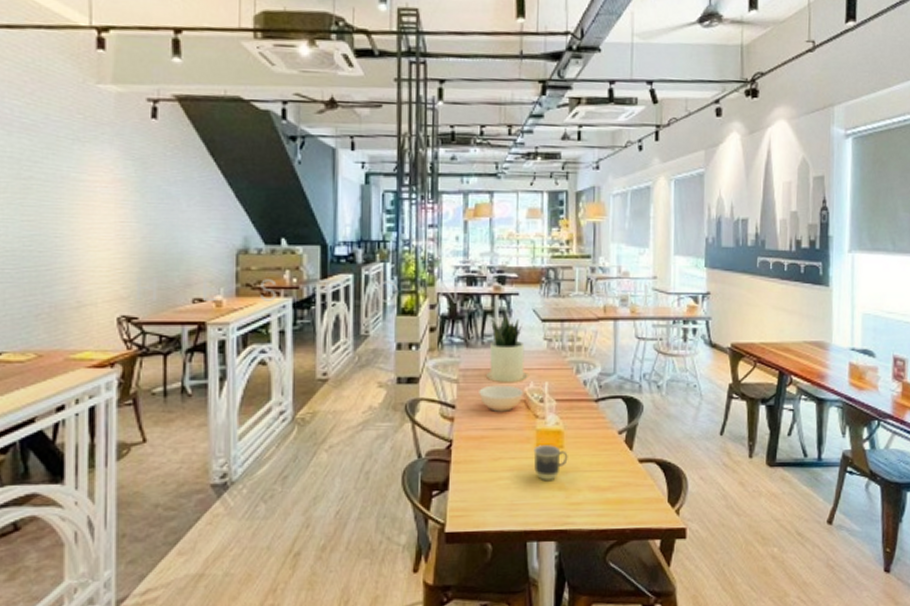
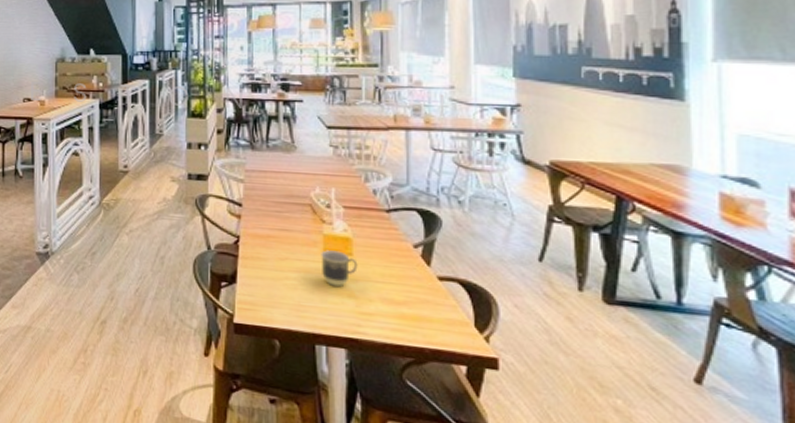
bowl: present [479,385,523,412] -> none [264,187,309,214]
planter: present [487,316,528,383] -> none [272,122,314,187]

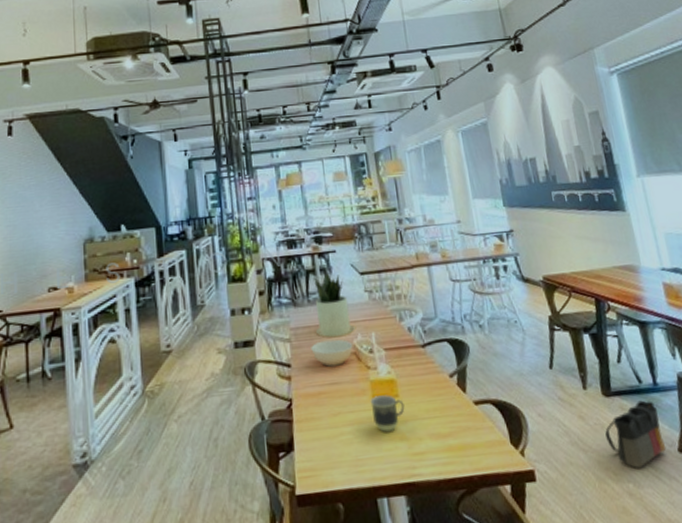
bowl: none [264,187,309,214] -> present [311,339,353,367]
planter: none [272,122,314,187] -> present [314,273,355,339]
tote bag: none [597,317,678,387] -> present [605,400,666,468]

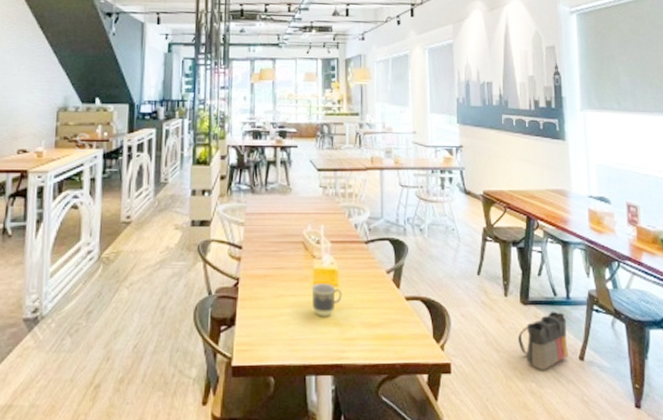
bowl: present [311,339,353,367] -> none [263,228,302,252]
planter: present [314,273,355,339] -> none [270,166,306,226]

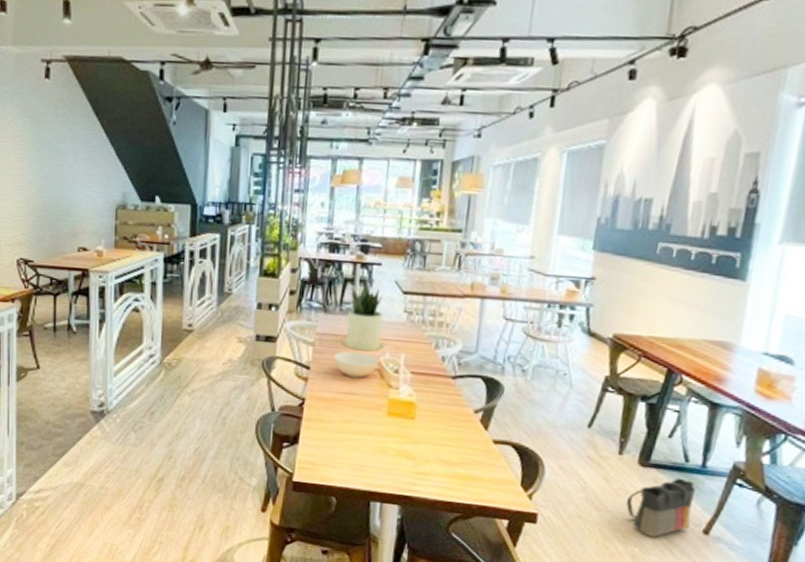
bowl: none [263,228,302,252] -> present [333,351,379,378]
planter: none [270,166,306,226] -> present [342,285,385,352]
cup: present [311,283,342,317] -> none [383,413,419,448]

